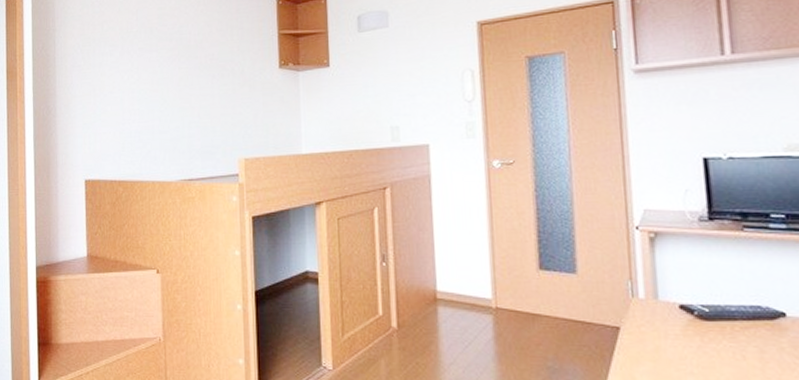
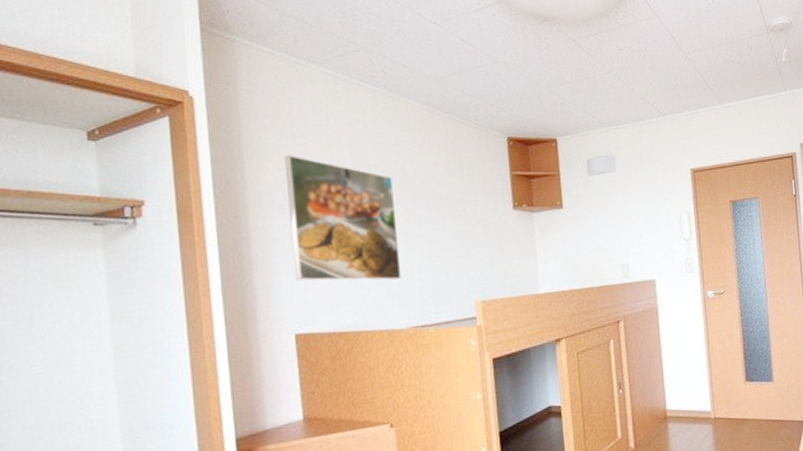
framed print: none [85,21,174,135] -> present [284,154,402,281]

